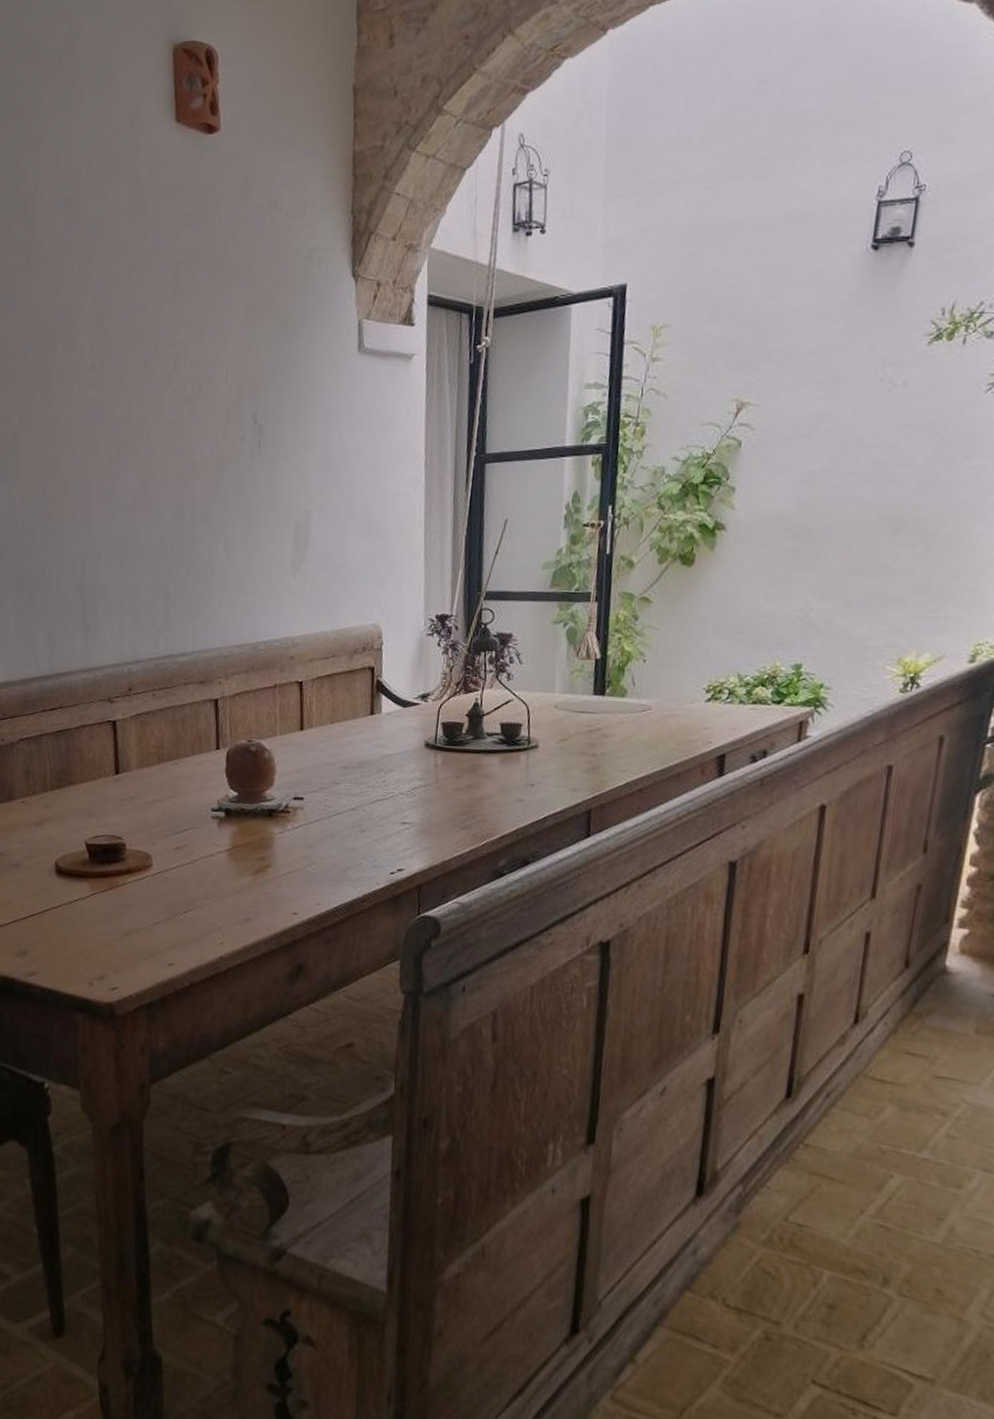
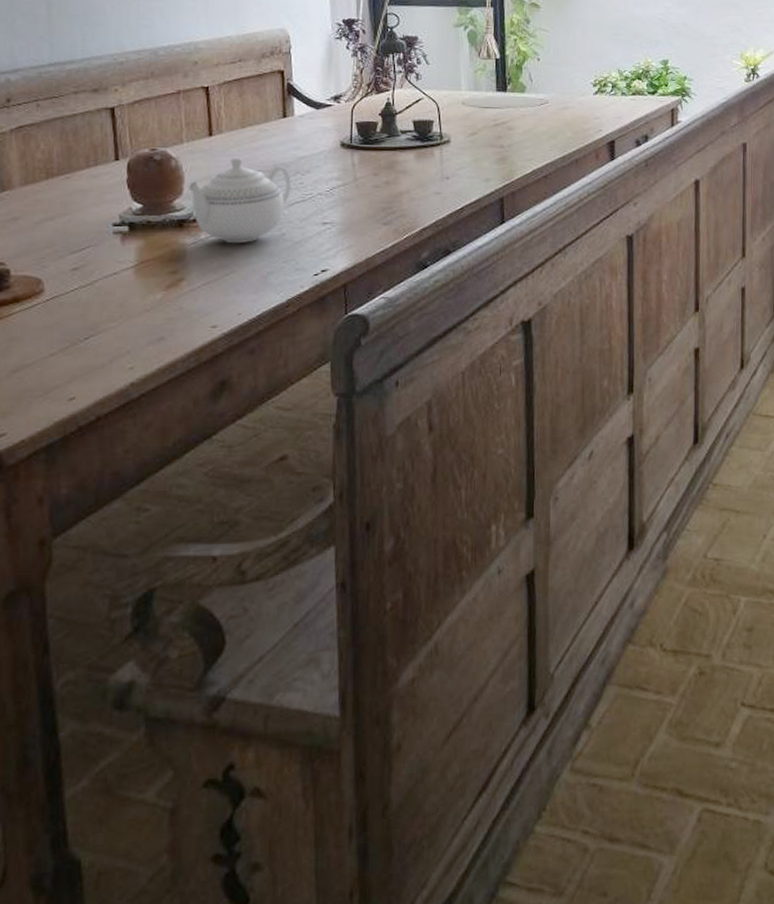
teapot: none [278,751,374,837] -> present [187,156,291,244]

